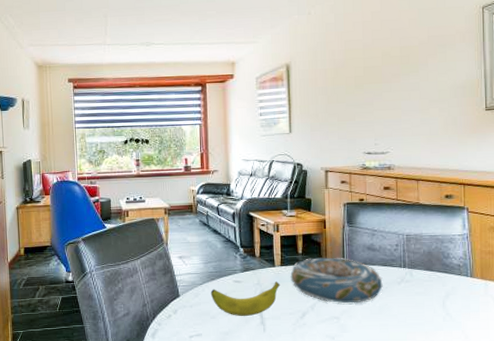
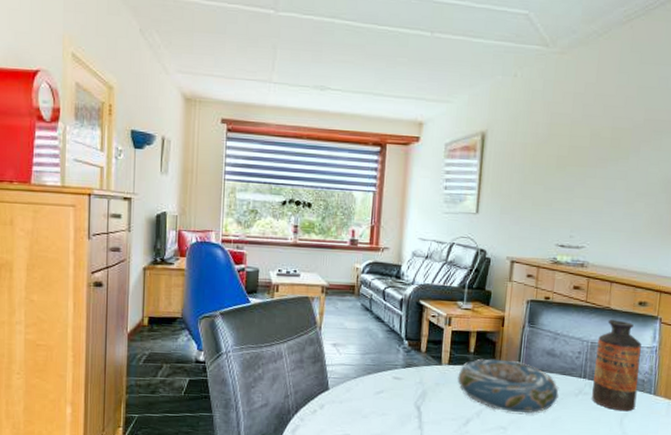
banana: present [210,282,281,317] -> none [365,382,446,419]
bottle: none [412,213,455,295] -> present [592,319,642,412]

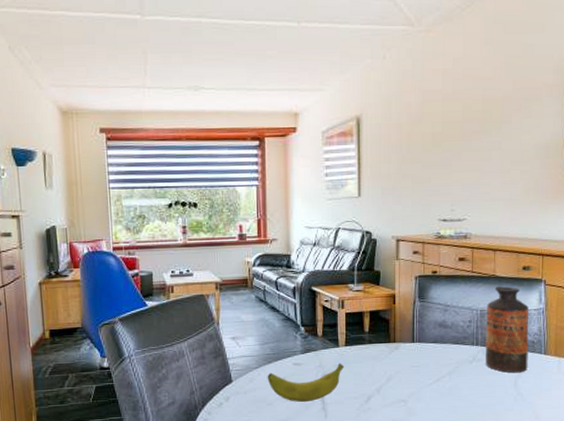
banana: none [365,382,446,419] -> present [267,363,345,403]
decorative bowl: present [457,358,559,415] -> none [355,335,454,387]

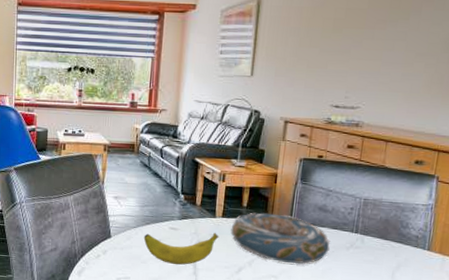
decorative bowl: none [355,335,454,387] -> present [230,212,331,265]
bottle: present [486,286,529,373] -> none [363,177,417,266]

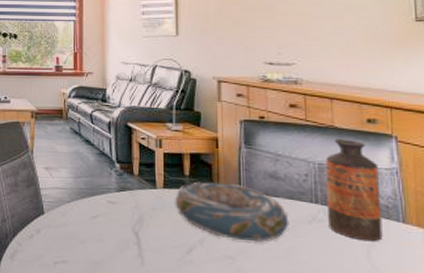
banana: present [143,233,219,265] -> none [80,206,163,246]
bottle: none [363,177,417,266] -> present [326,139,383,242]

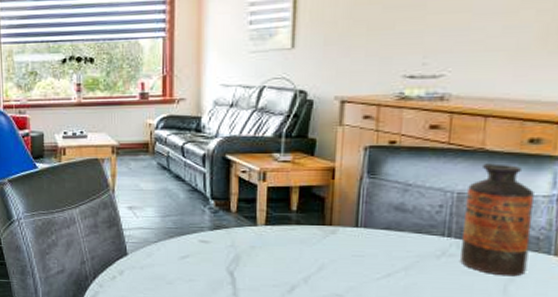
decorative bowl: present [175,181,289,243] -> none [277,217,414,281]

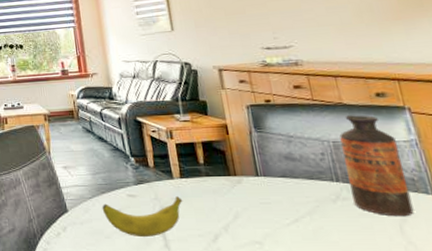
banana: none [167,245,263,285] -> present [102,196,183,238]

